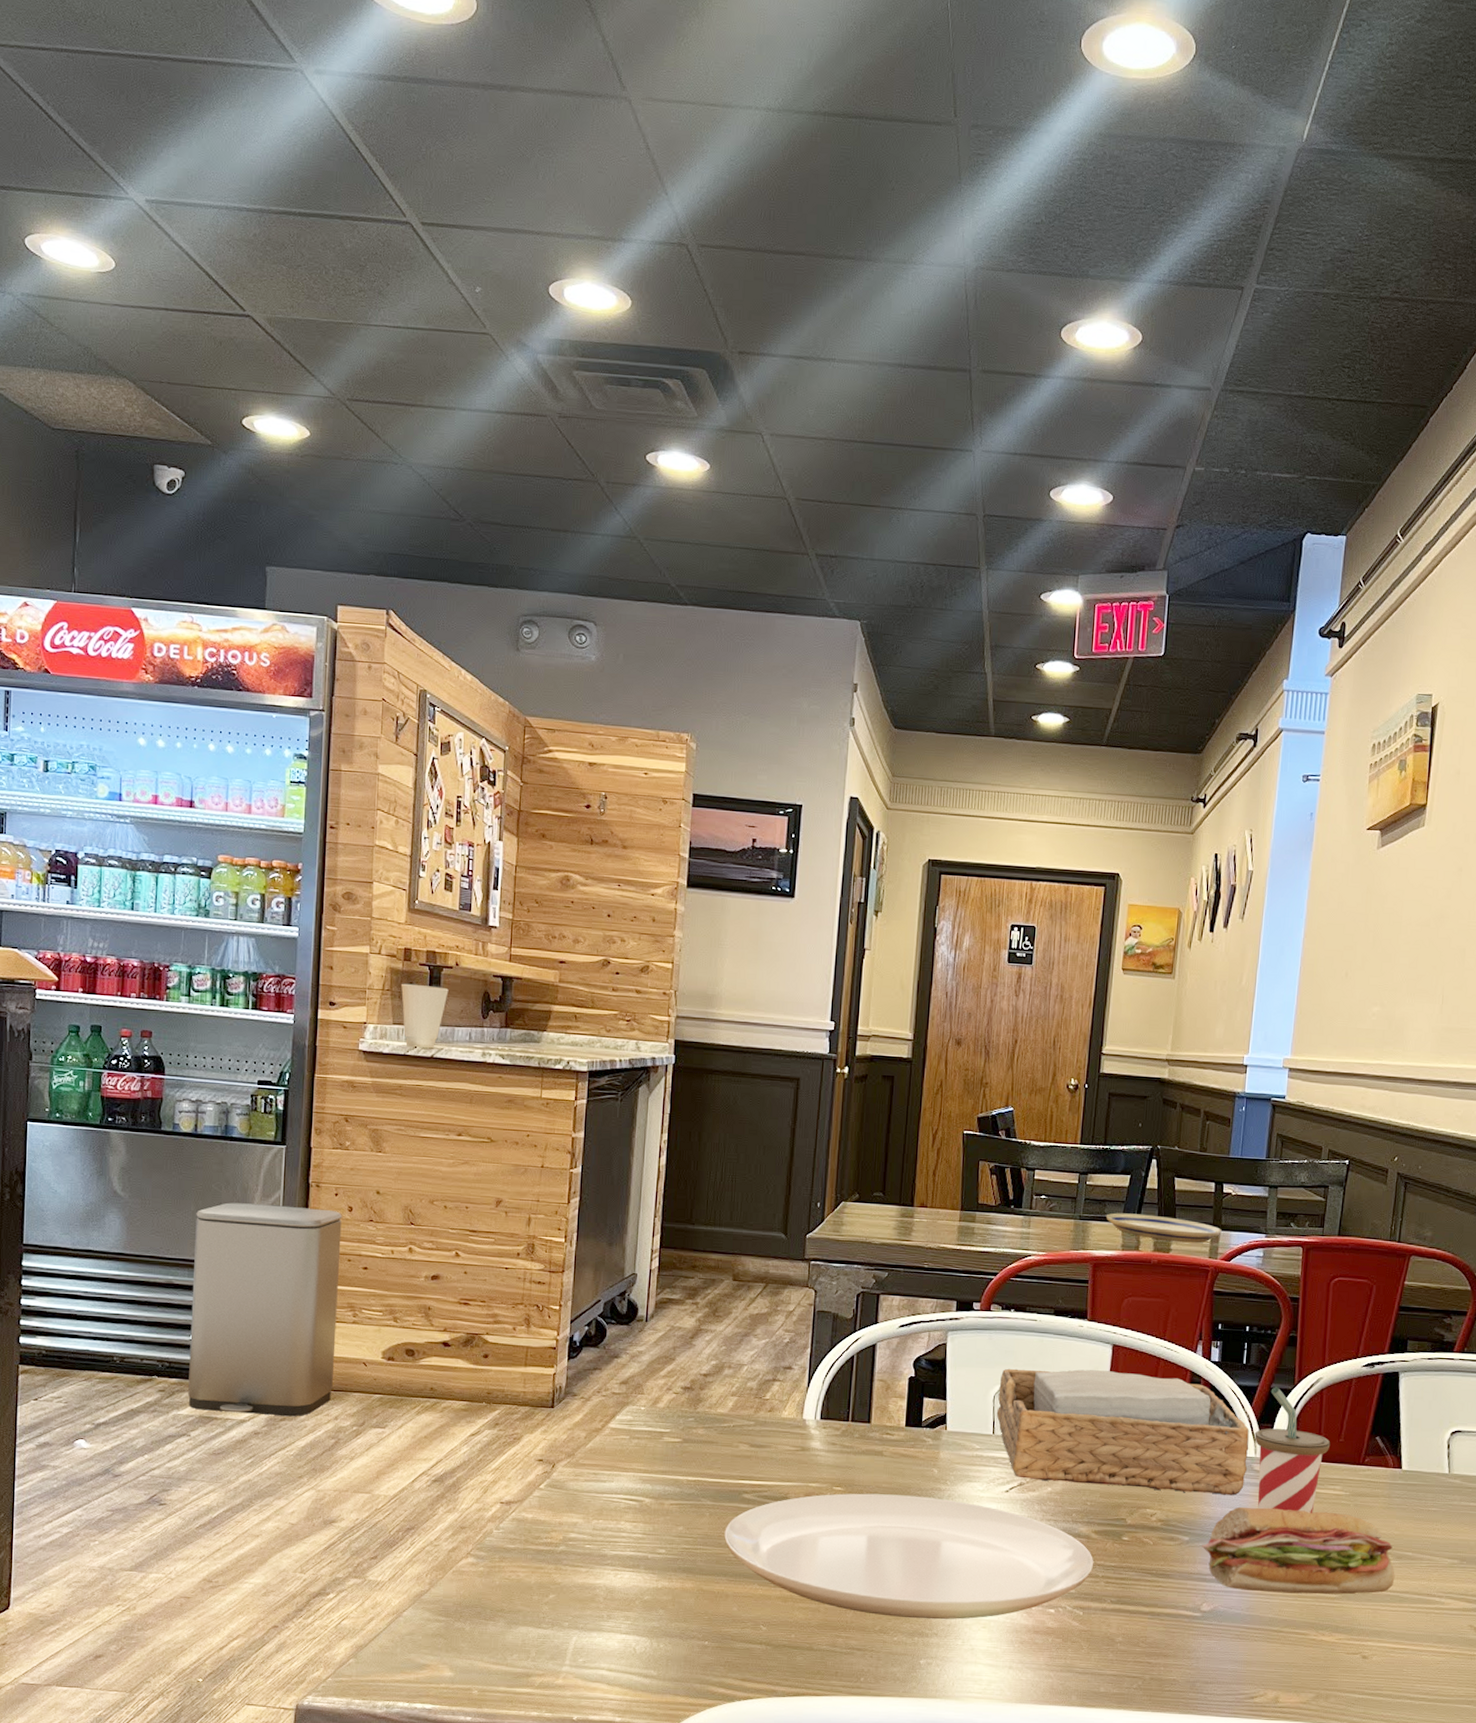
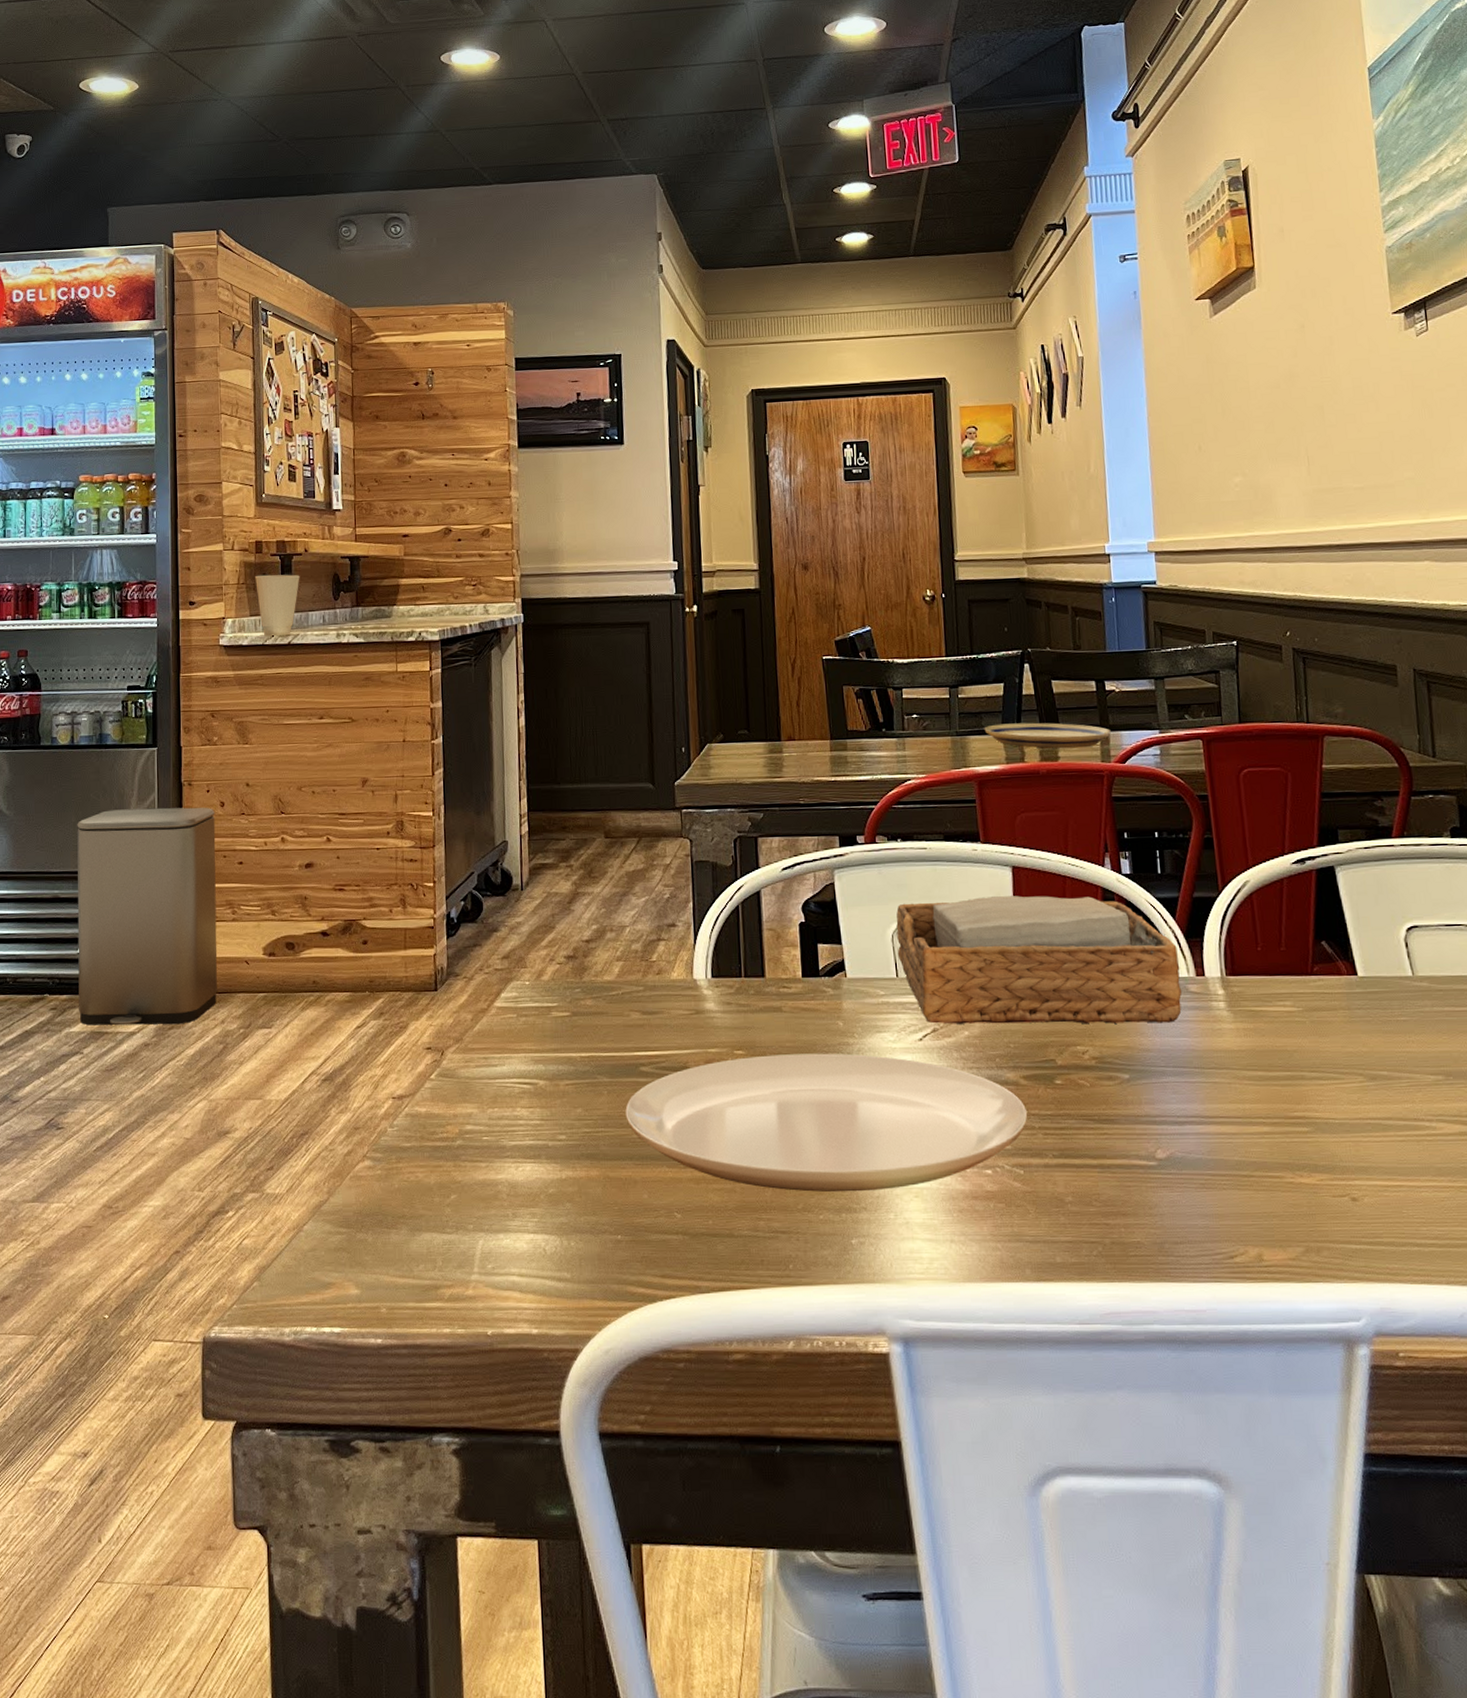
sandwich: present [1201,1506,1395,1595] -> none [1145,1032,1373,1131]
beverage cup: present [1254,1387,1331,1513] -> none [1184,895,1272,1036]

